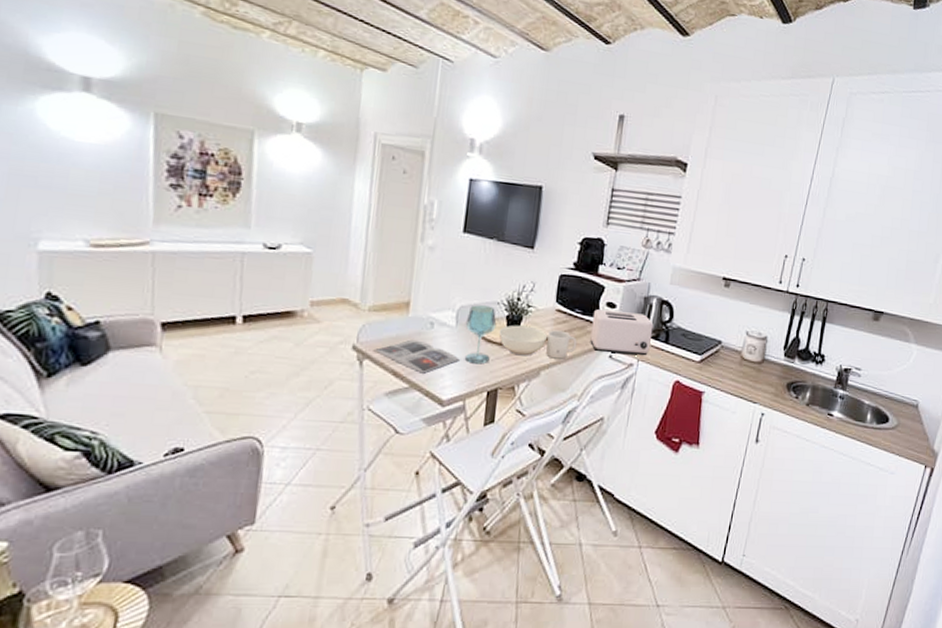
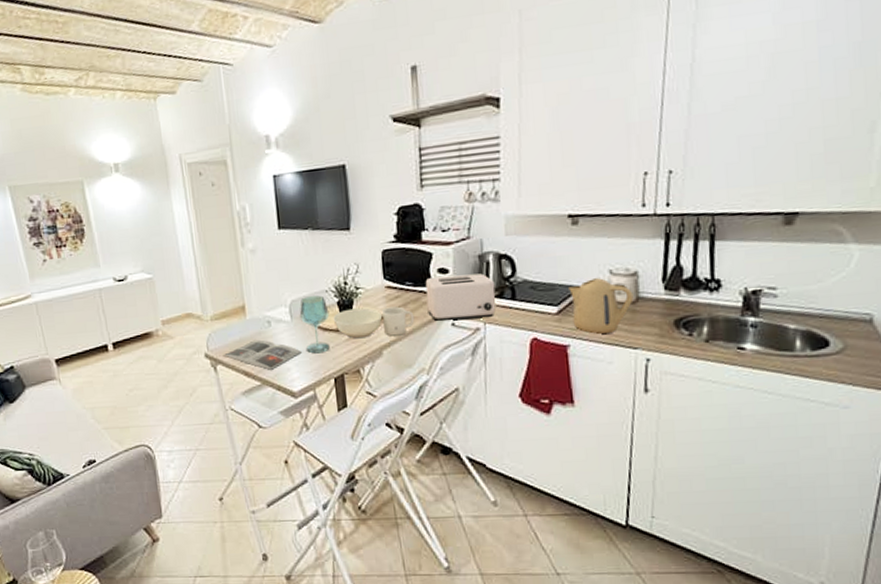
kettle: none [711,336,761,387] -> present [569,278,634,335]

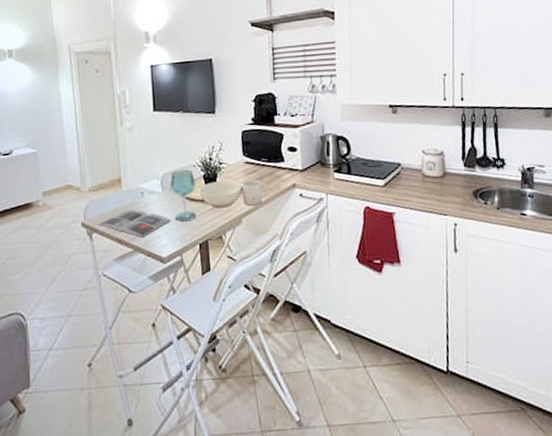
toaster: present [425,273,496,322] -> none [277,152,335,193]
kettle: present [569,278,634,335] -> none [392,157,442,204]

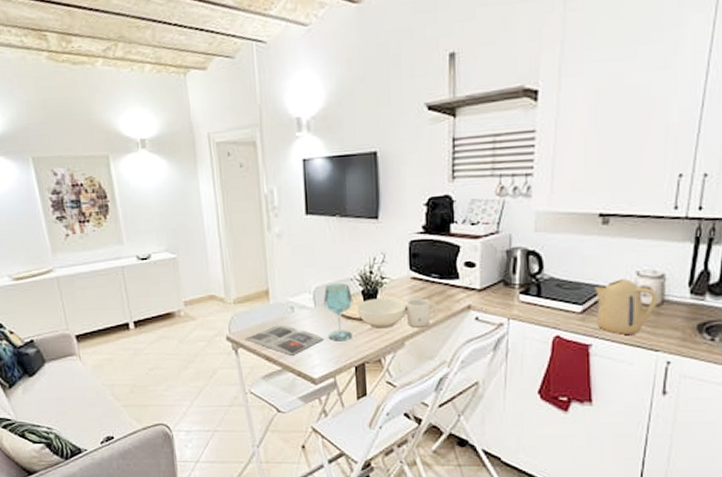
kettle: none [392,157,442,204] -> present [595,279,659,336]

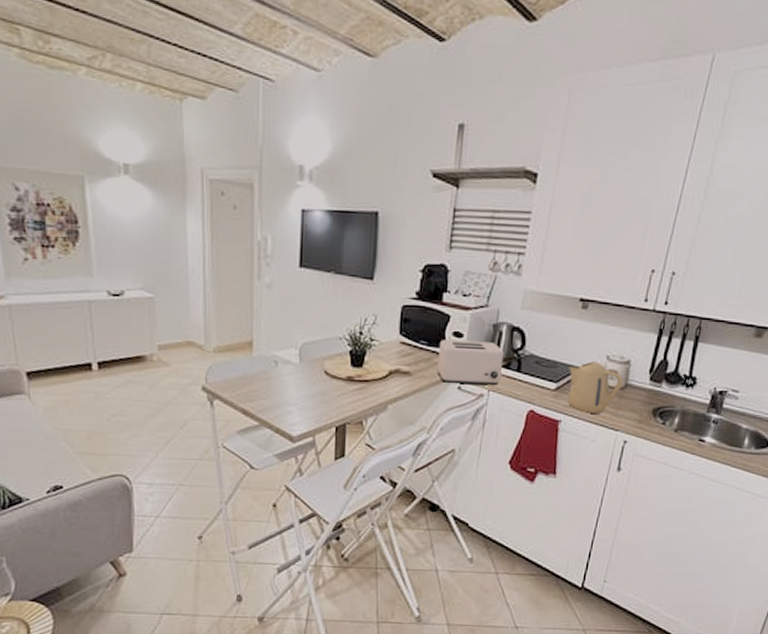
magazine: present [244,325,324,356] -> none [222,378,306,411]
wine glass: present [323,283,354,341] -> none [309,341,340,400]
bowl: present [356,298,407,329] -> none [343,359,393,391]
mug: present [405,298,439,327] -> none [392,363,424,392]
toaster: none [451,269,521,316] -> present [437,340,504,386]

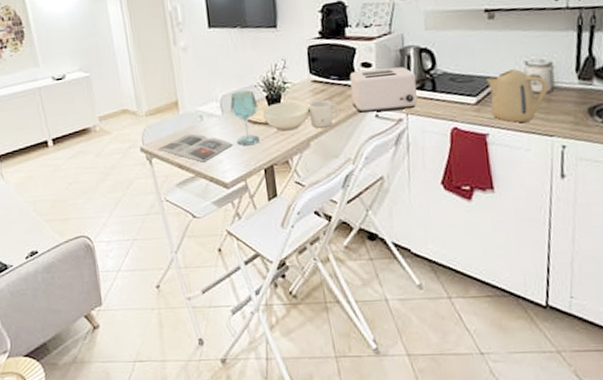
magazine: none [222,378,306,411] -> present [158,133,233,162]
wine glass: none [309,341,340,400] -> present [230,90,260,146]
bowl: none [343,359,393,391] -> present [262,101,310,131]
mug: none [392,363,424,392] -> present [308,99,340,128]

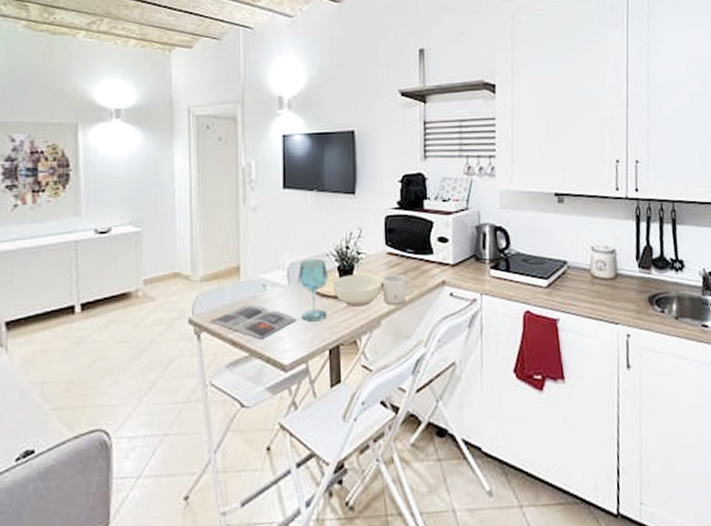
toaster: present [349,67,417,114] -> none [425,244,492,292]
kettle: present [486,69,549,124] -> none [557,254,613,309]

